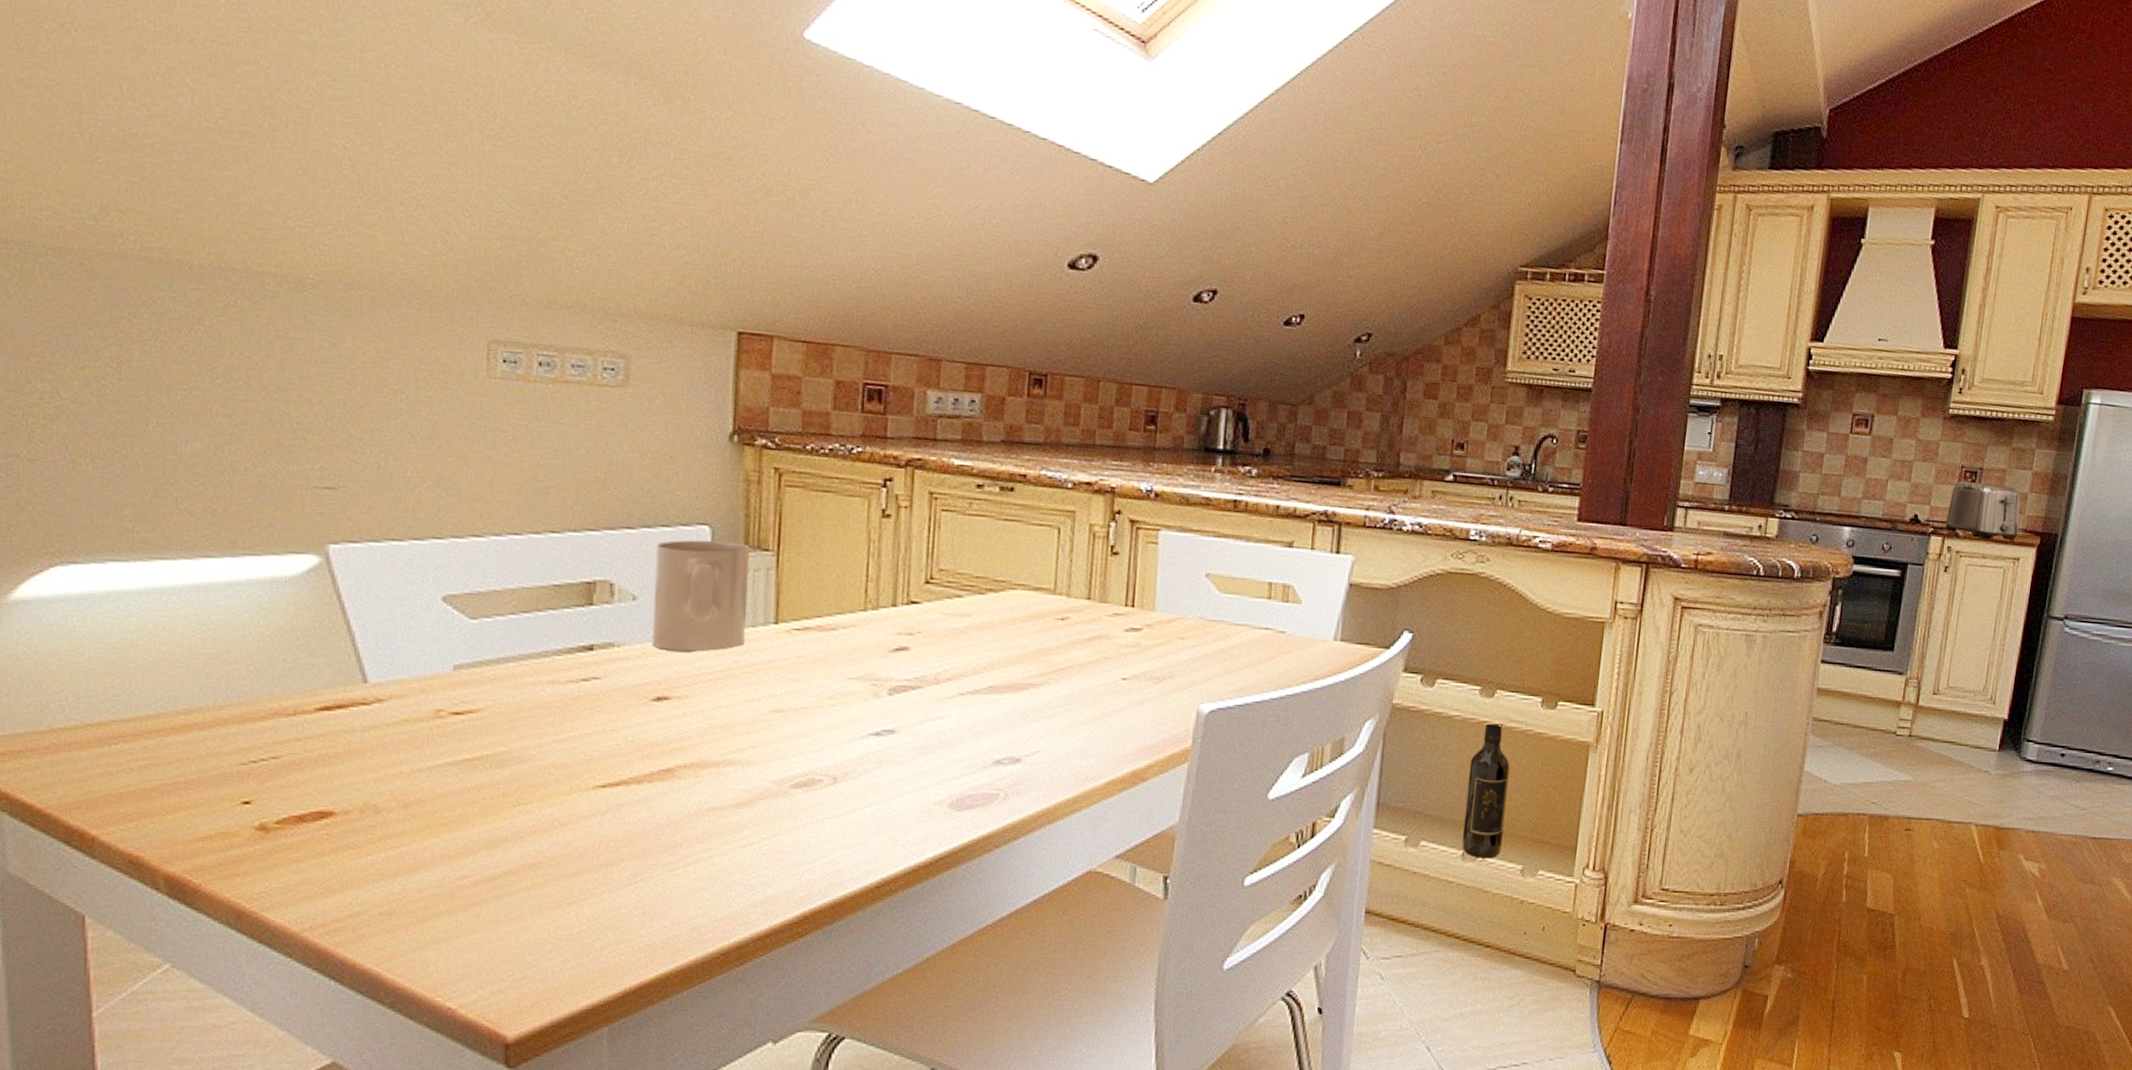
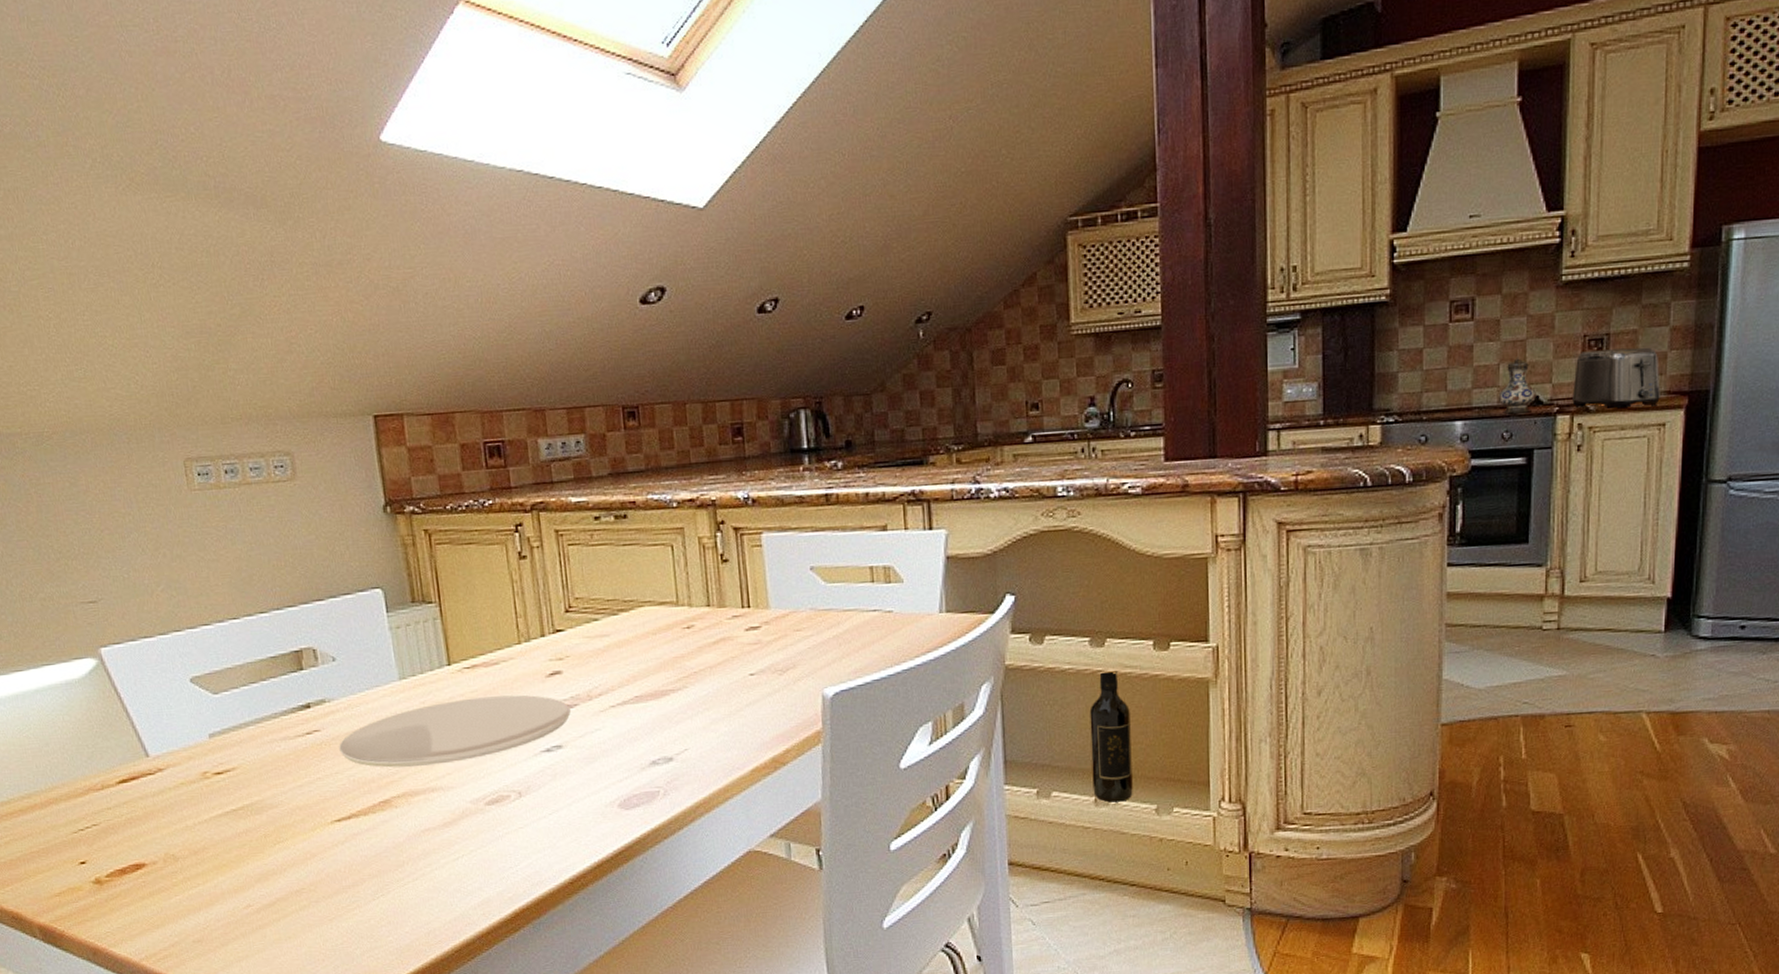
plate: none [620,664,912,735] -> present [339,695,571,768]
cup: present [651,540,750,652] -> none [342,599,428,700]
lidded jug: none [1883,475,1916,529] -> present [1498,356,1536,414]

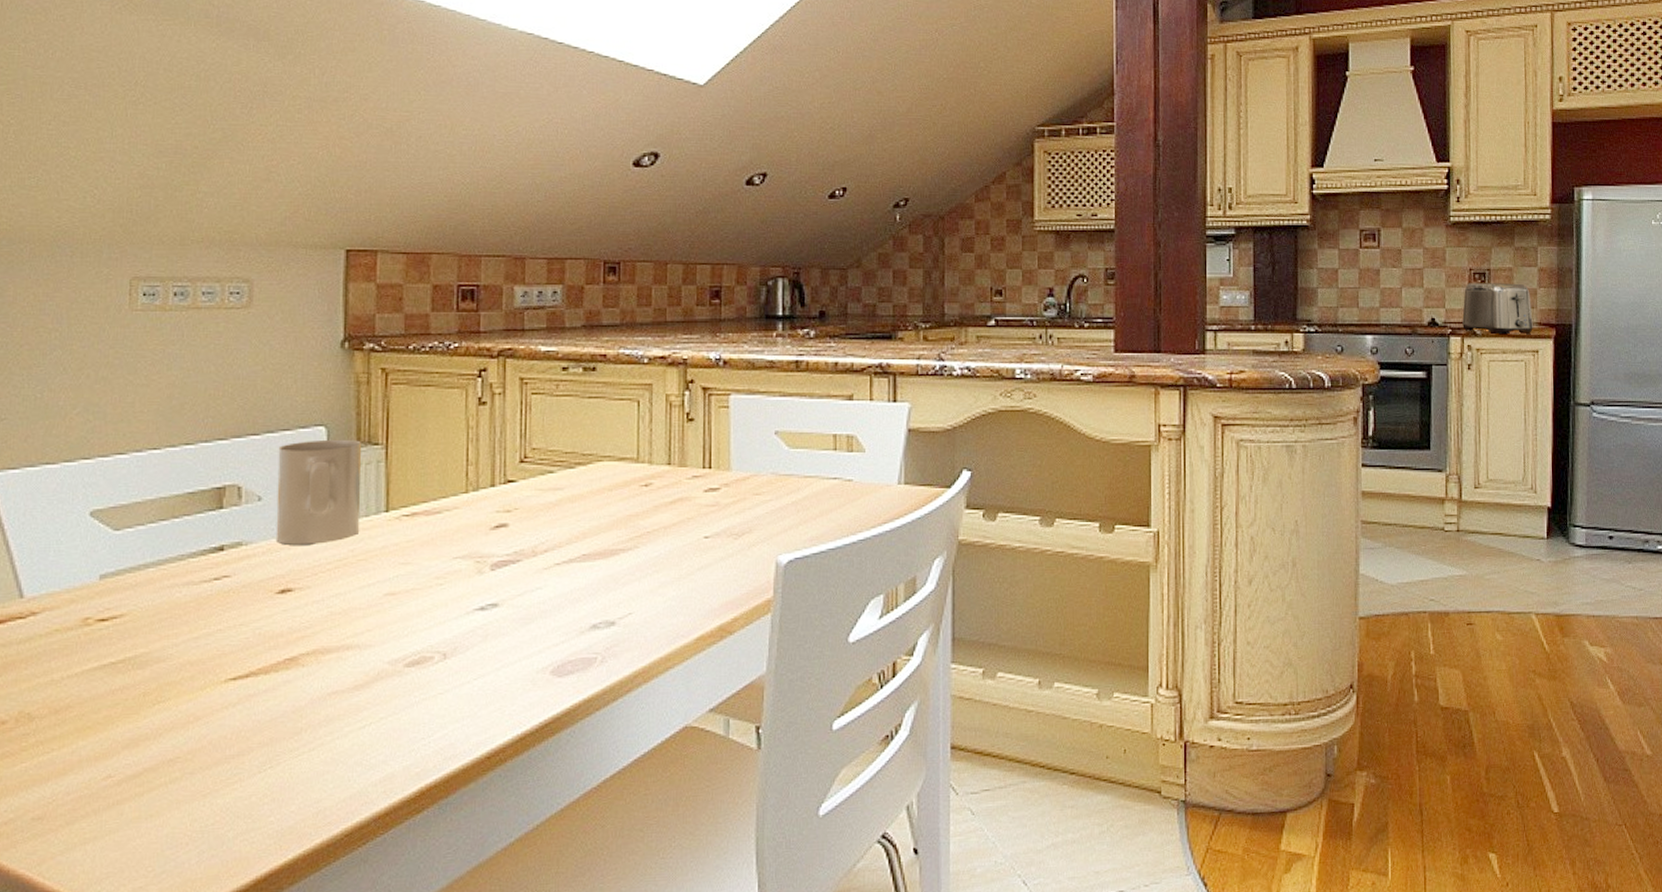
plate: present [339,695,571,768] -> none [249,547,512,621]
cup: none [342,599,428,700] -> present [275,439,362,545]
wine bottle: present [1089,671,1133,803] -> none [1037,551,1077,685]
lidded jug: present [1498,356,1536,414] -> none [1401,283,1433,332]

